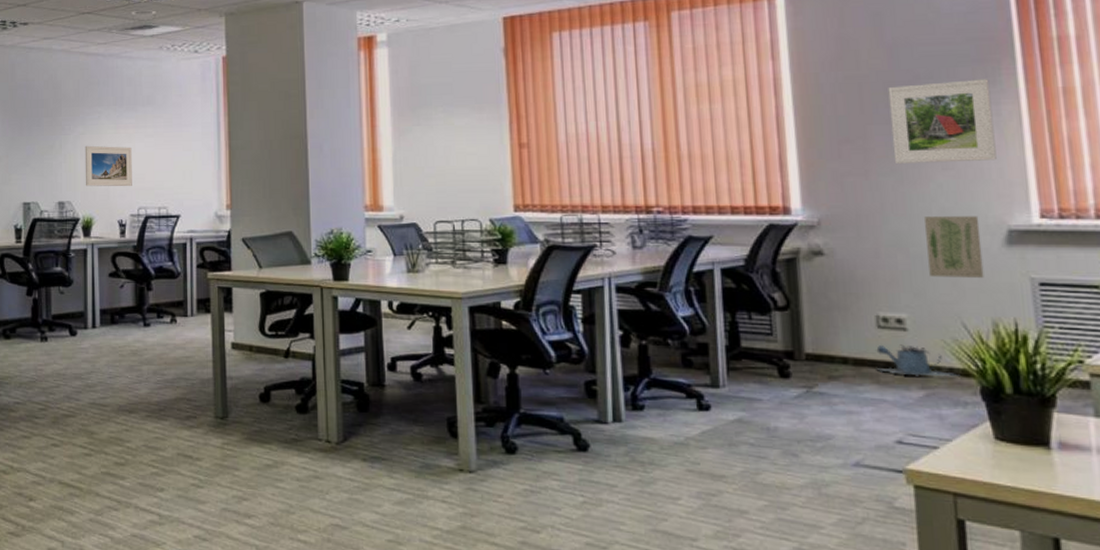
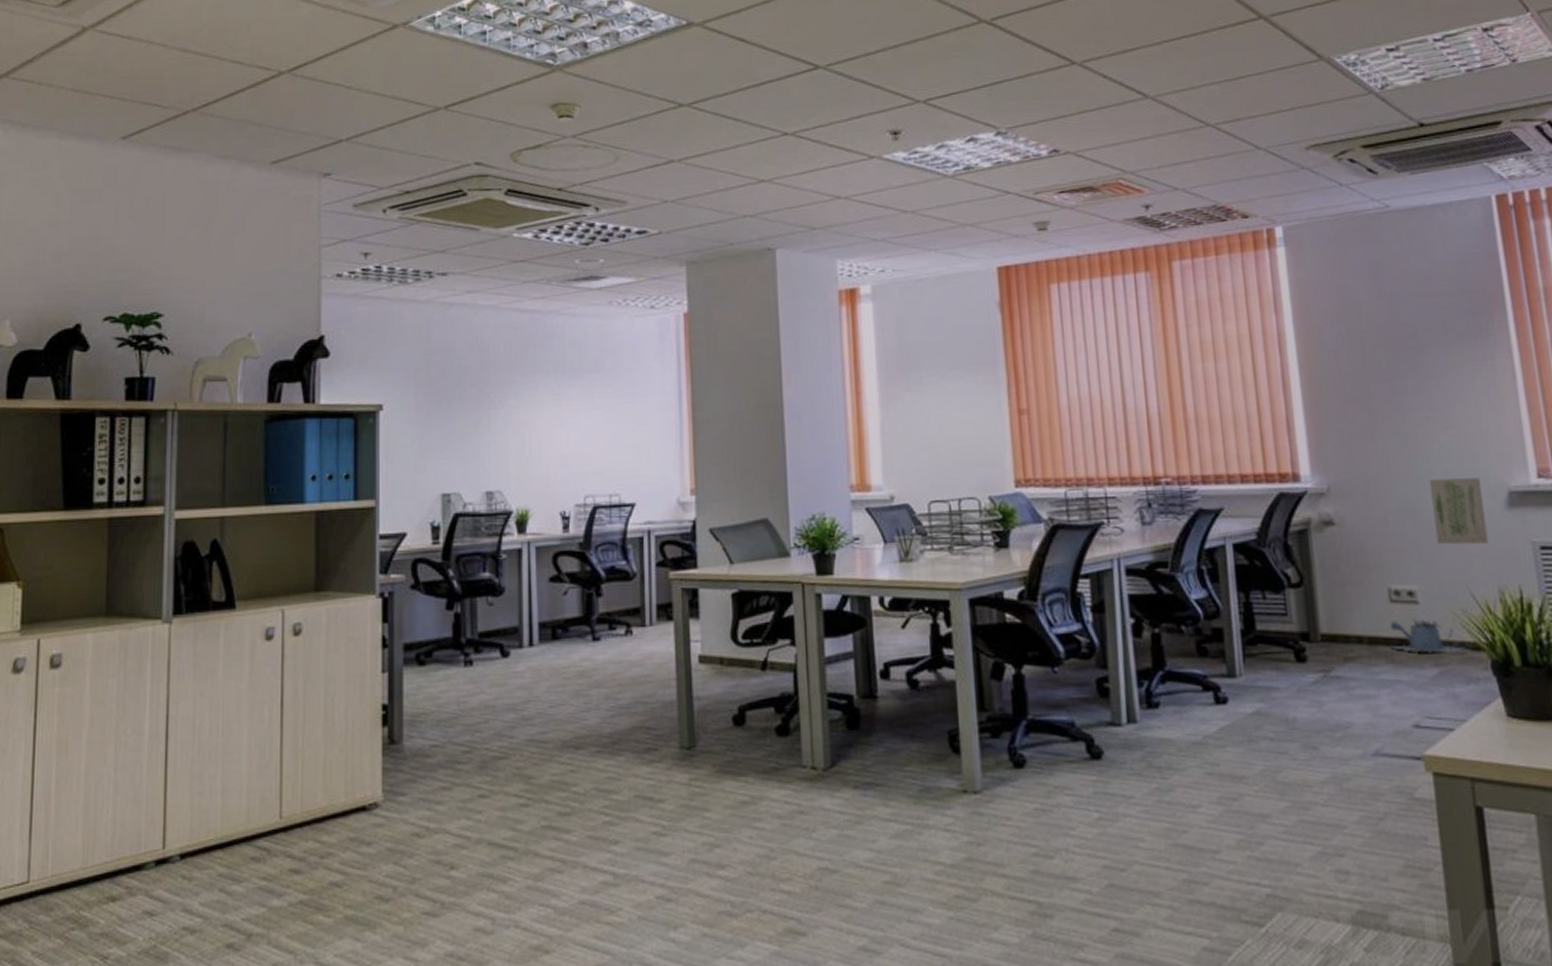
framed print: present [85,145,132,187] -> none [518,421,577,472]
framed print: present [888,79,997,164] -> none [1389,333,1494,424]

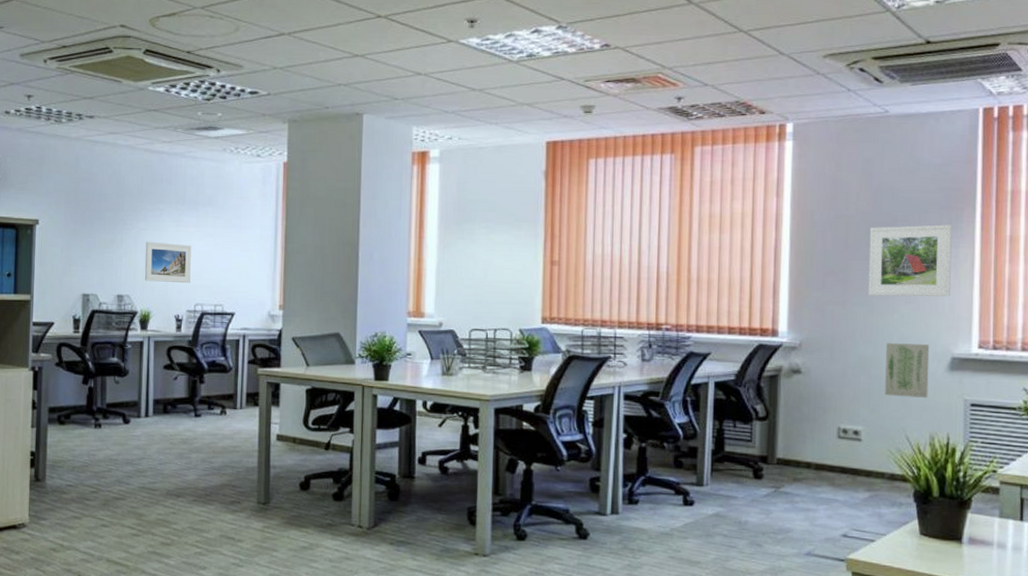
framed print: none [518,421,577,472] -> present [144,241,192,284]
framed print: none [1389,333,1494,424] -> present [867,224,952,297]
watering can: present [1390,619,1471,653] -> none [833,453,899,482]

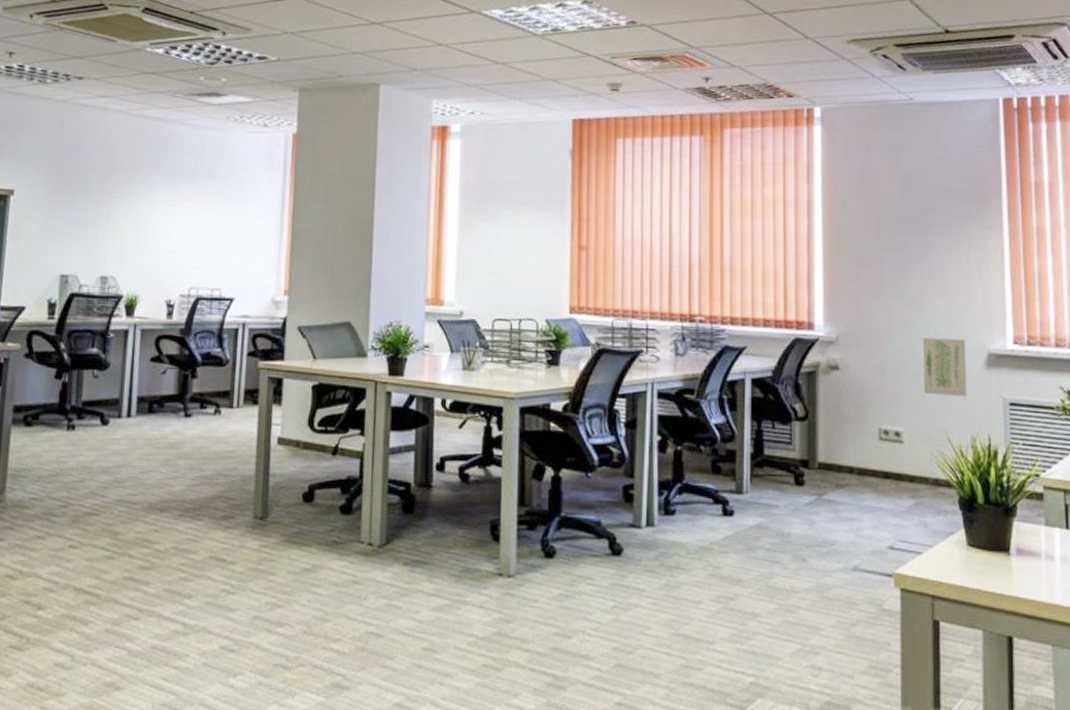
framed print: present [144,241,192,284] -> none [133,216,188,265]
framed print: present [867,224,952,297] -> none [901,215,983,290]

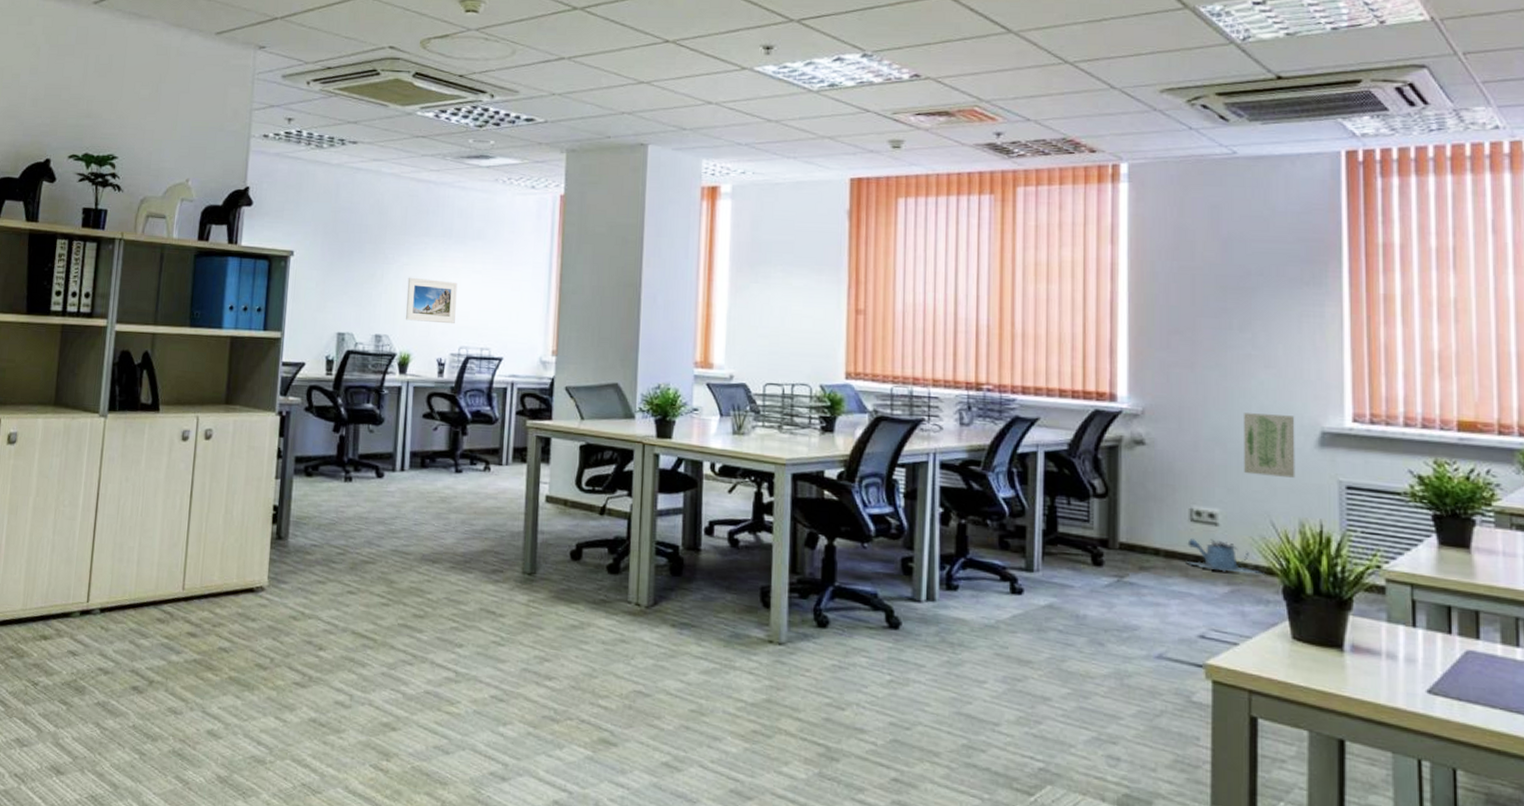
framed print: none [133,216,188,265] -> present [405,277,458,324]
watering can: none [876,456,943,488] -> present [1186,539,1265,575]

